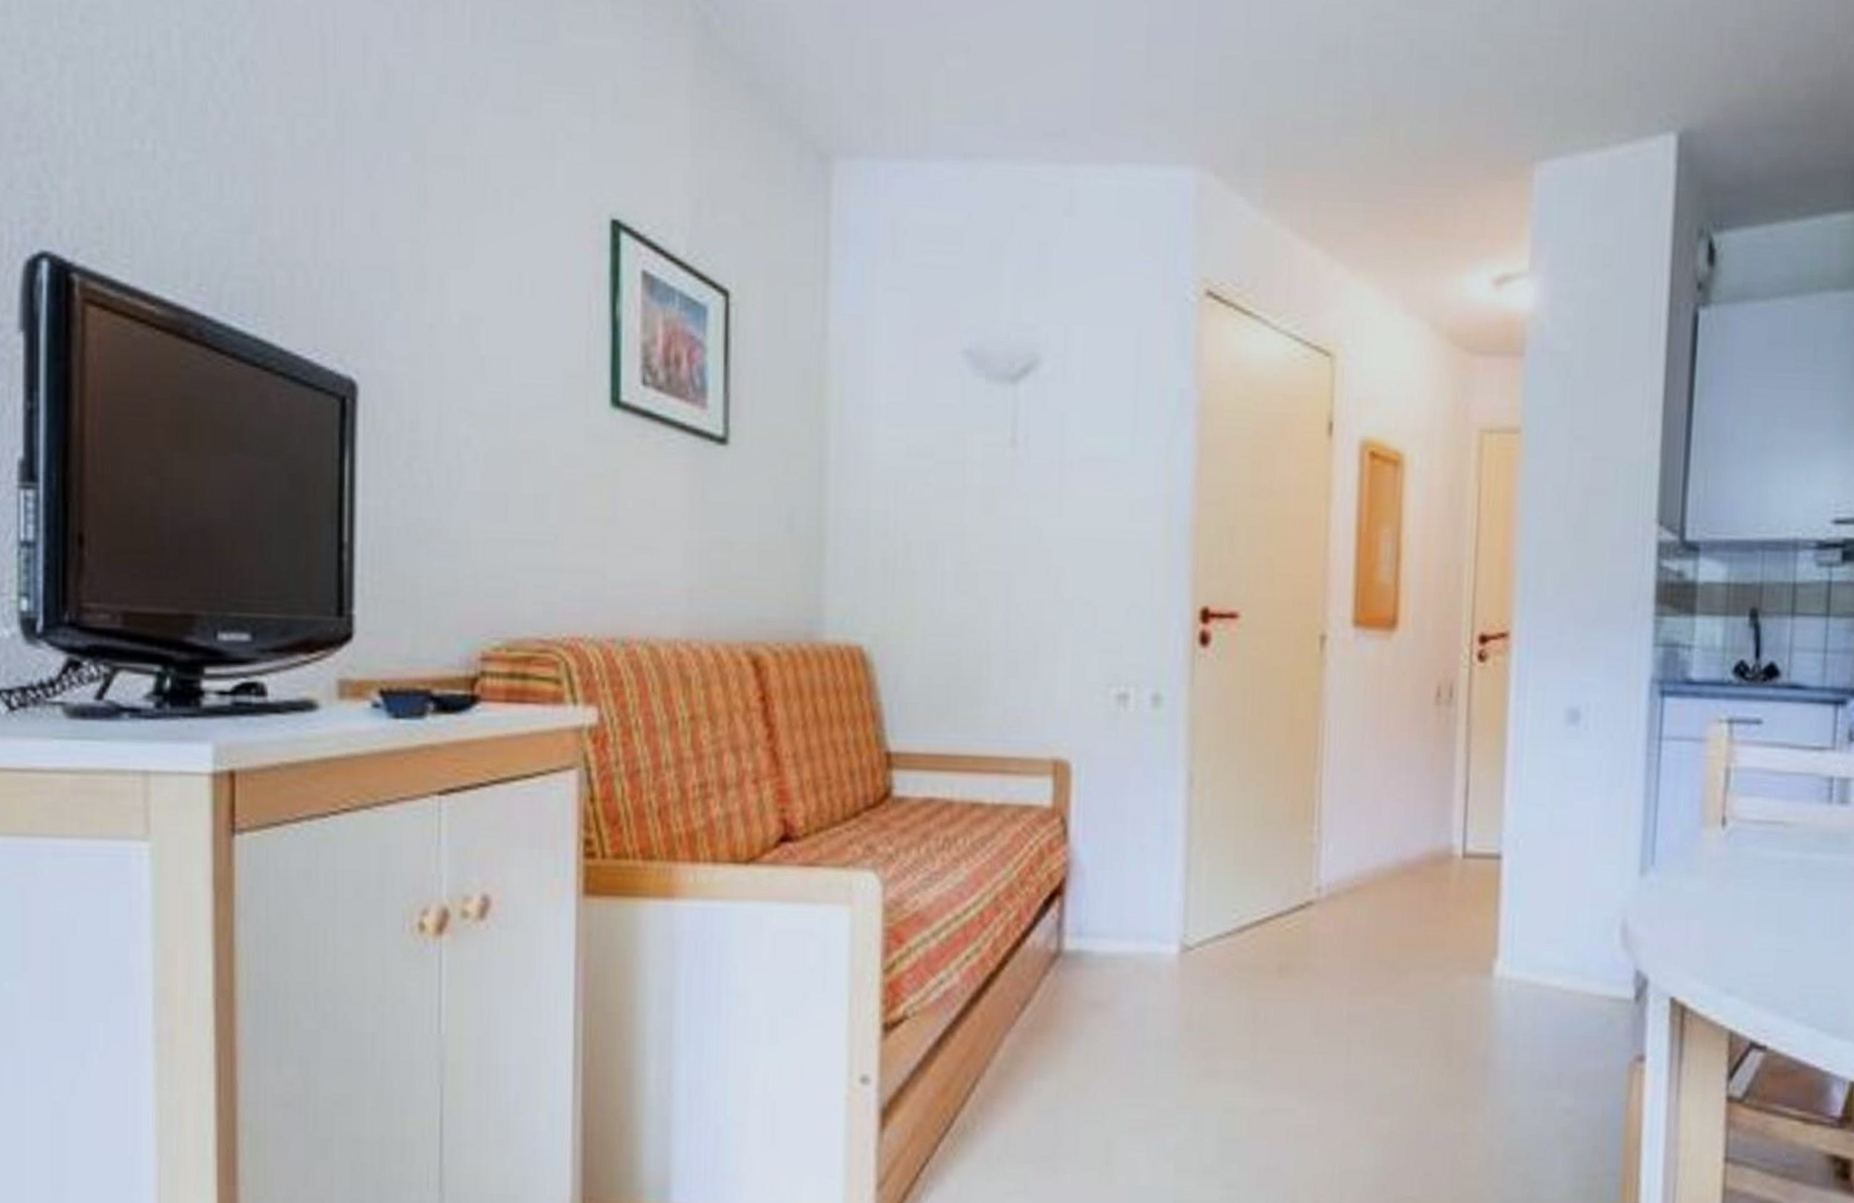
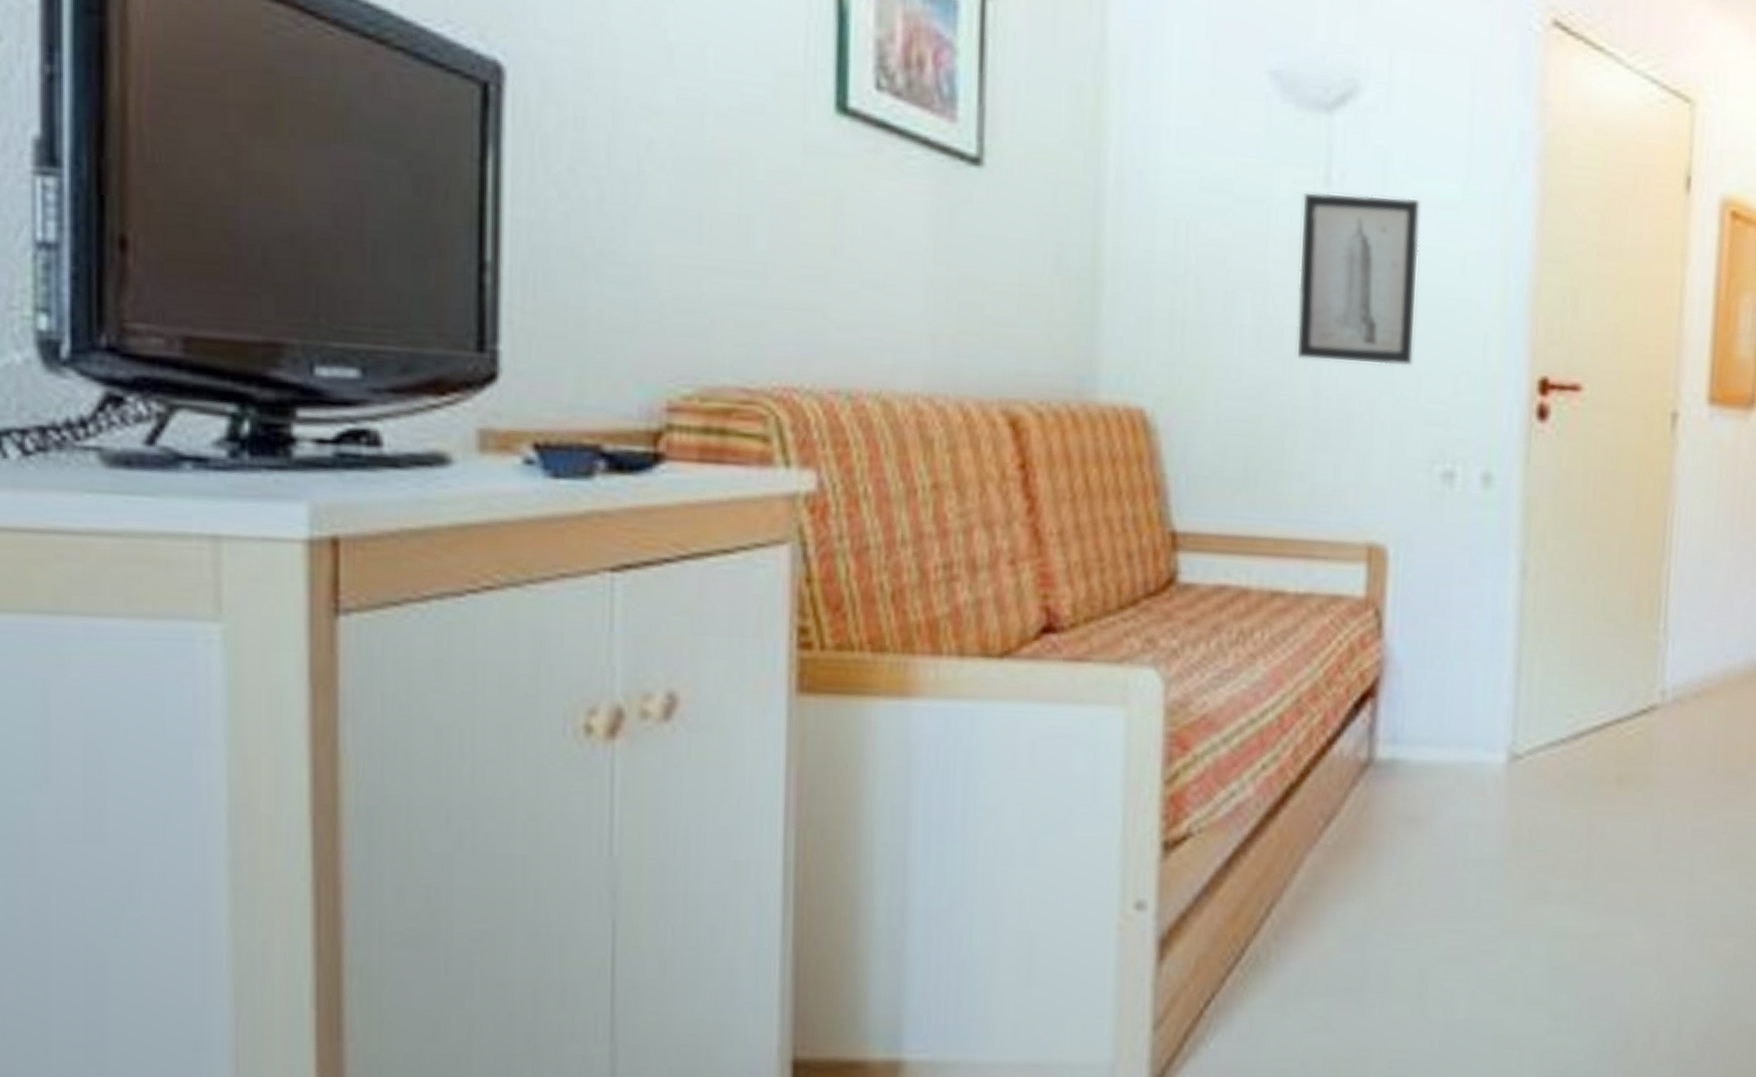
wall art: none [989,453,1094,602] -> present [1296,192,1421,366]

